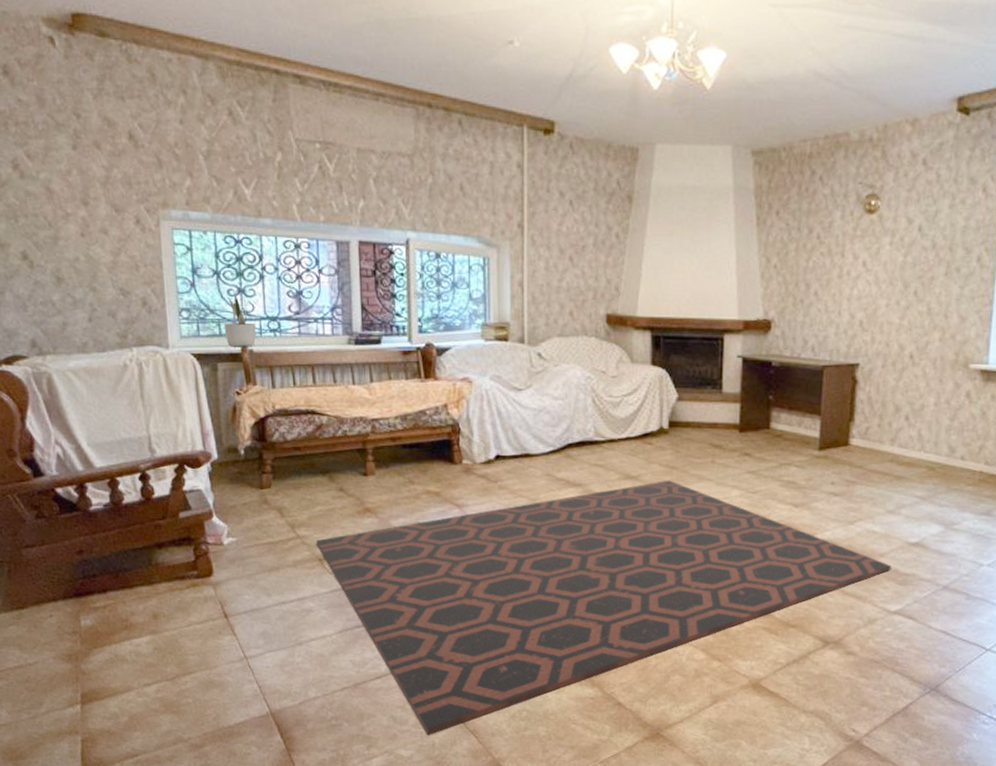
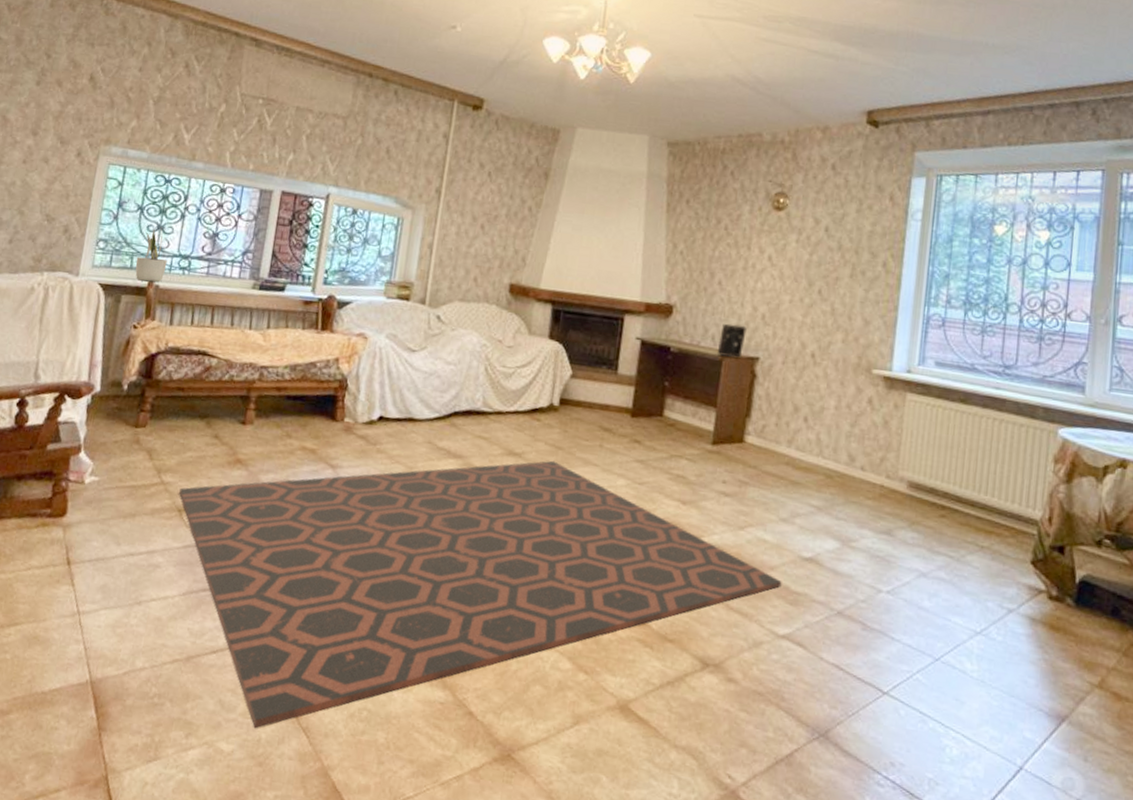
picture frame: none [817,333,845,366] -> present [717,323,747,358]

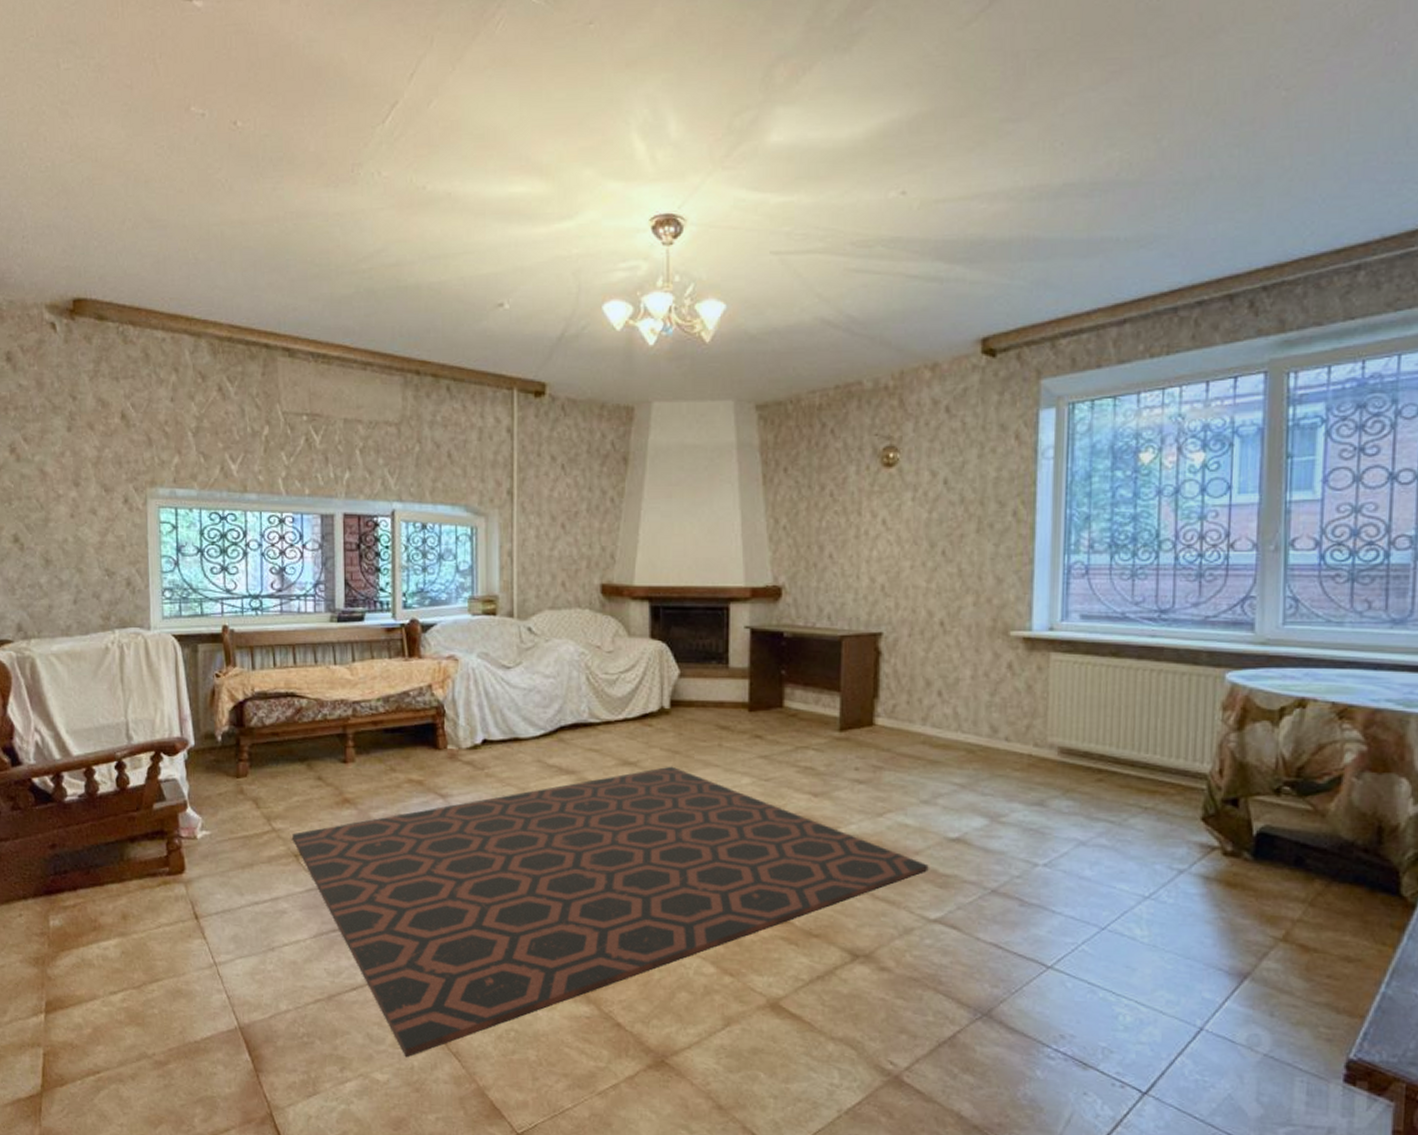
potted plant: present [135,229,168,283] -> none [205,571,238,627]
picture frame: present [717,323,747,358] -> none [835,599,866,635]

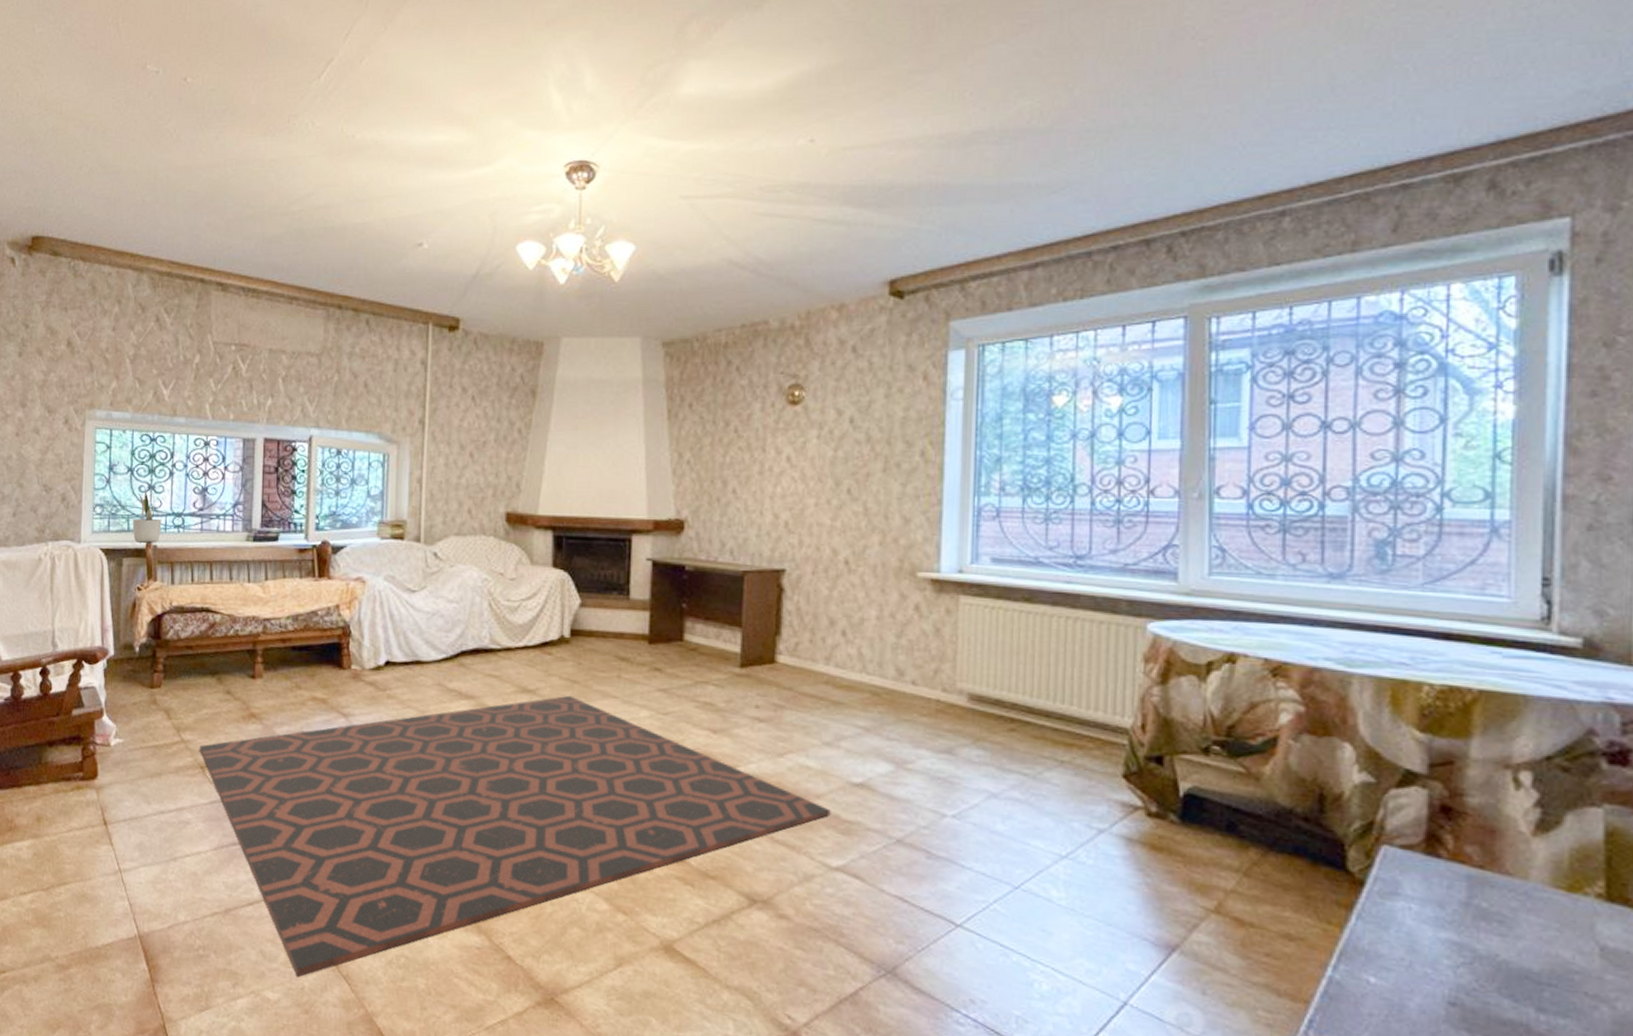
potted plant: none [205,571,238,627] -> present [132,489,162,543]

